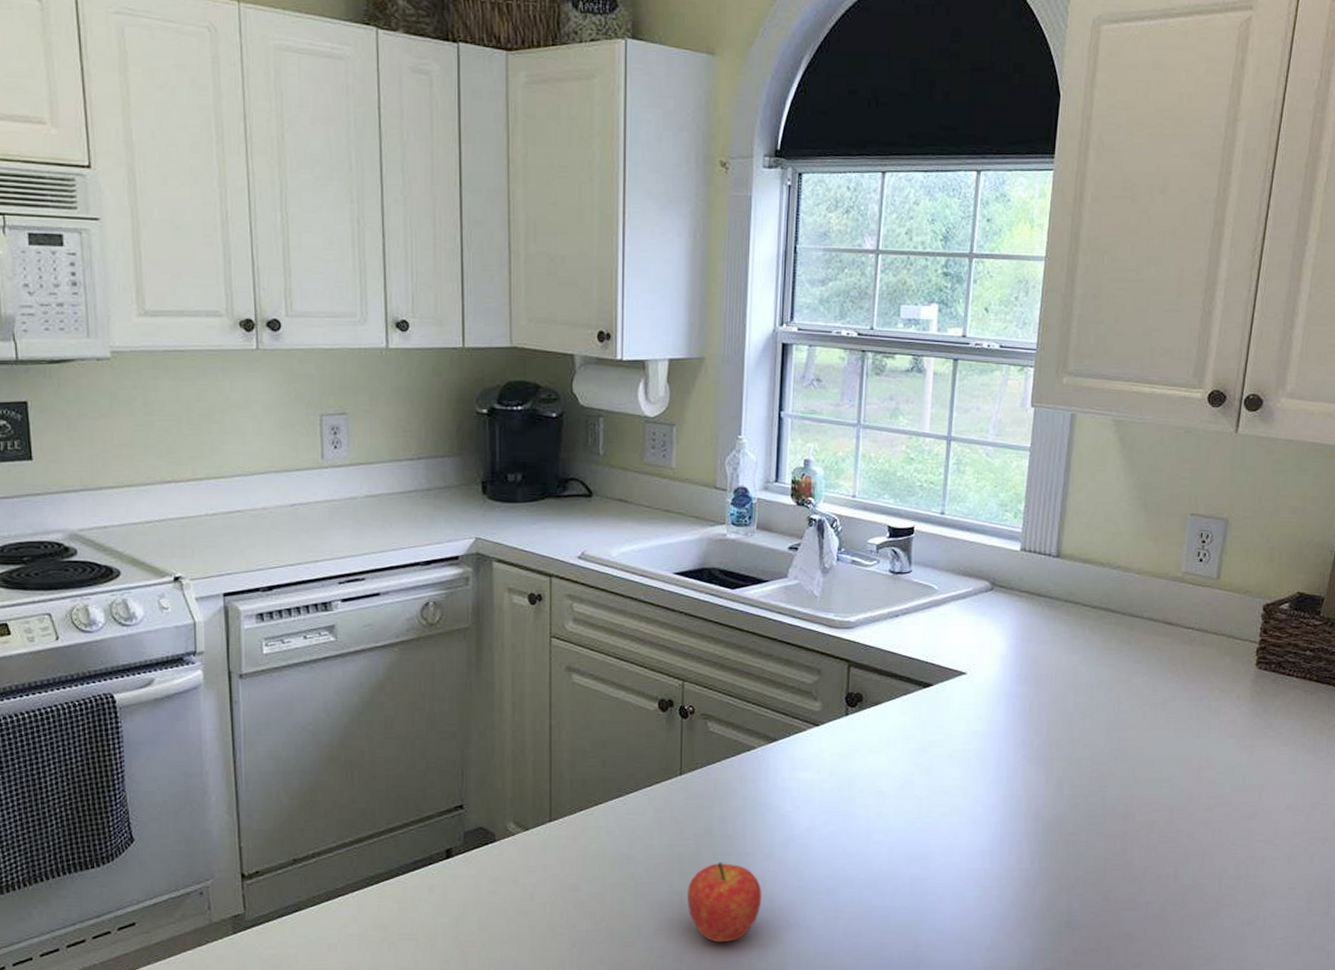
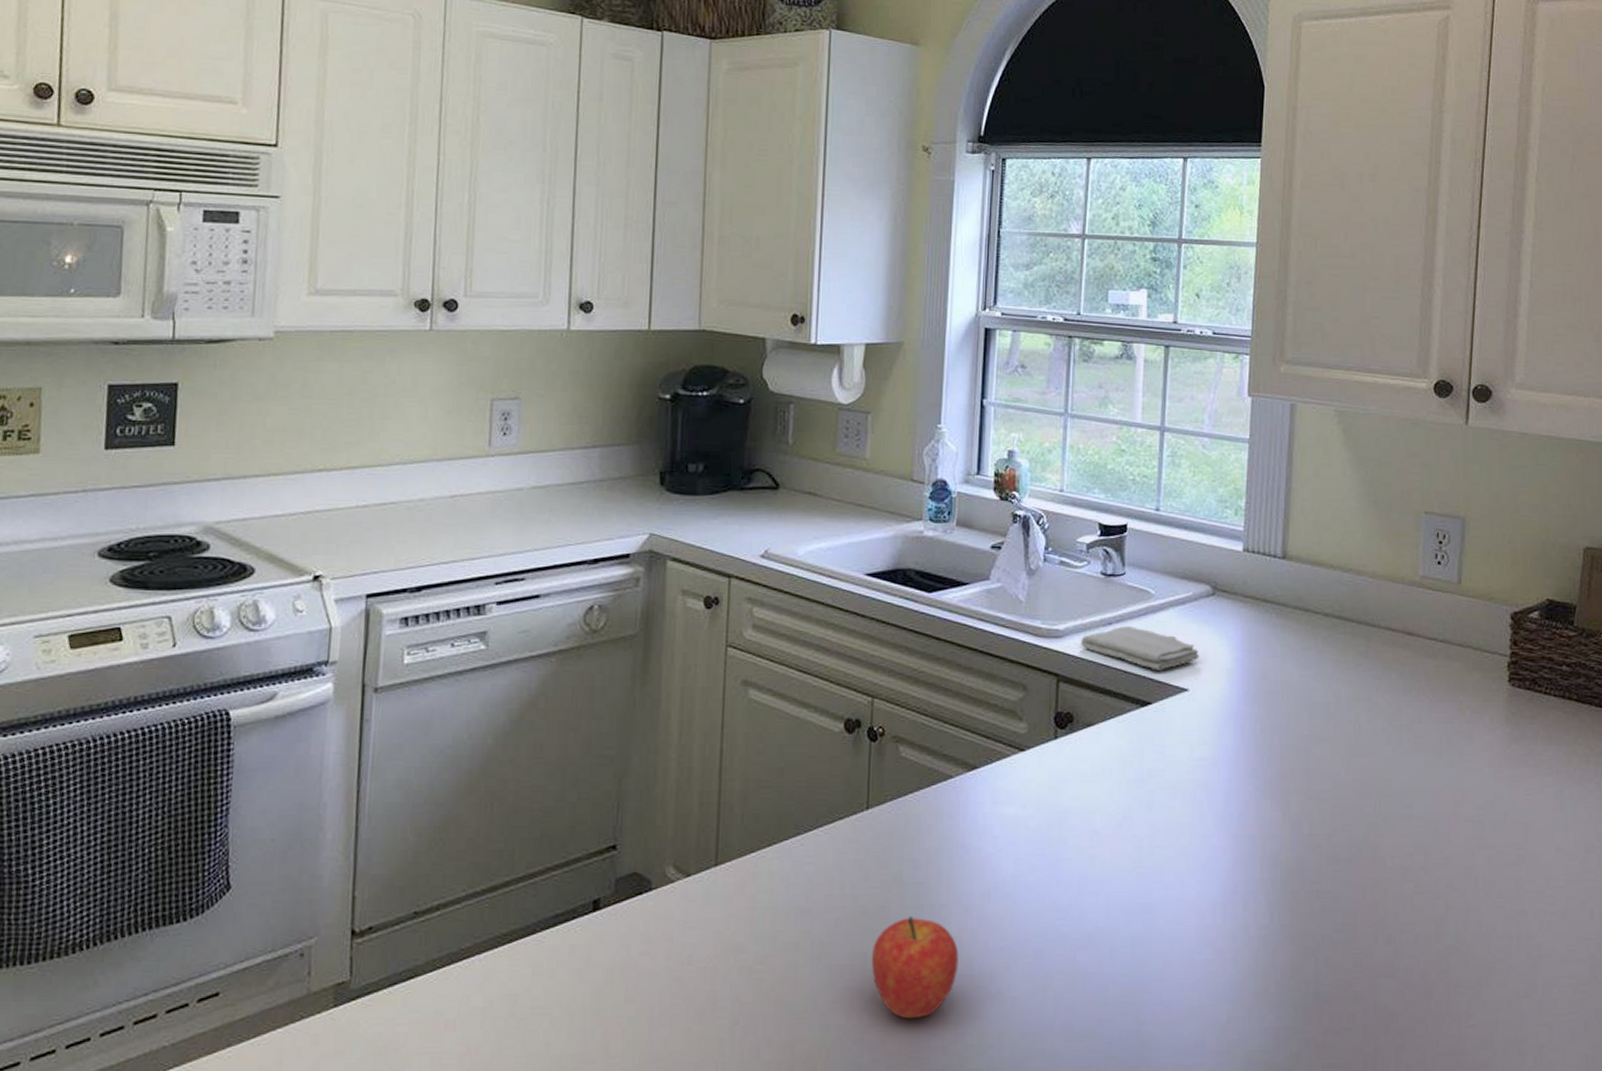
washcloth: none [870,618,977,657] -> present [1081,626,1199,670]

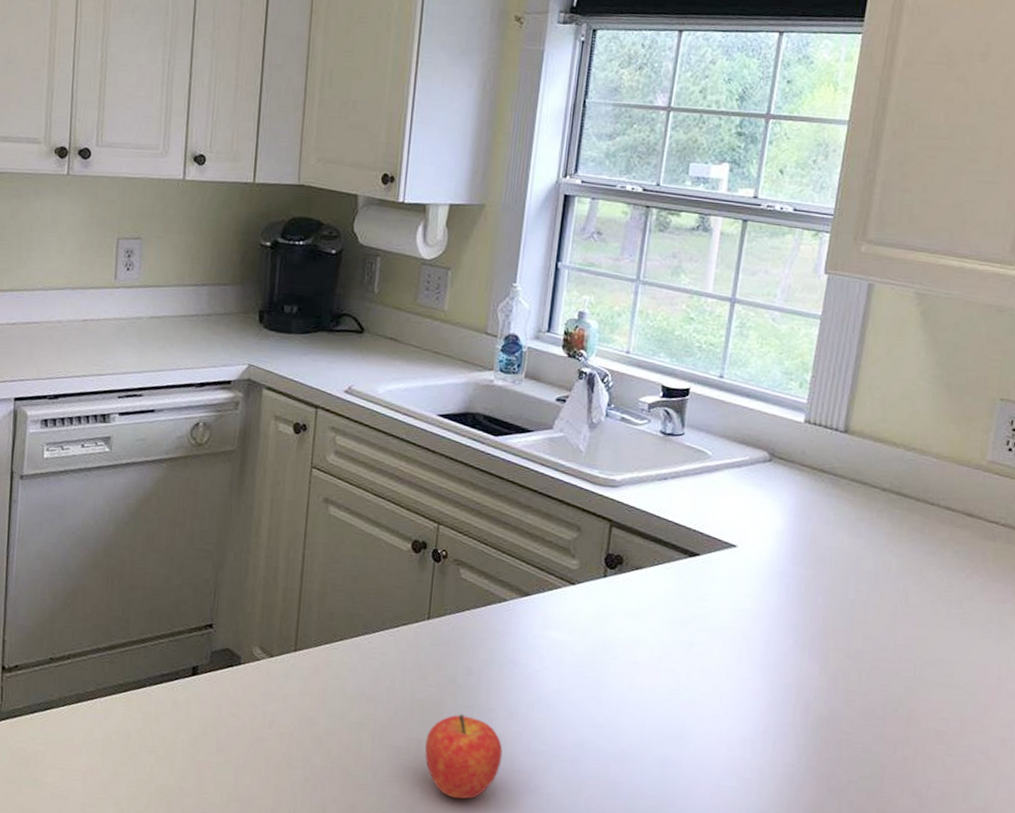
washcloth: present [1081,626,1199,670] -> none [636,482,751,526]

